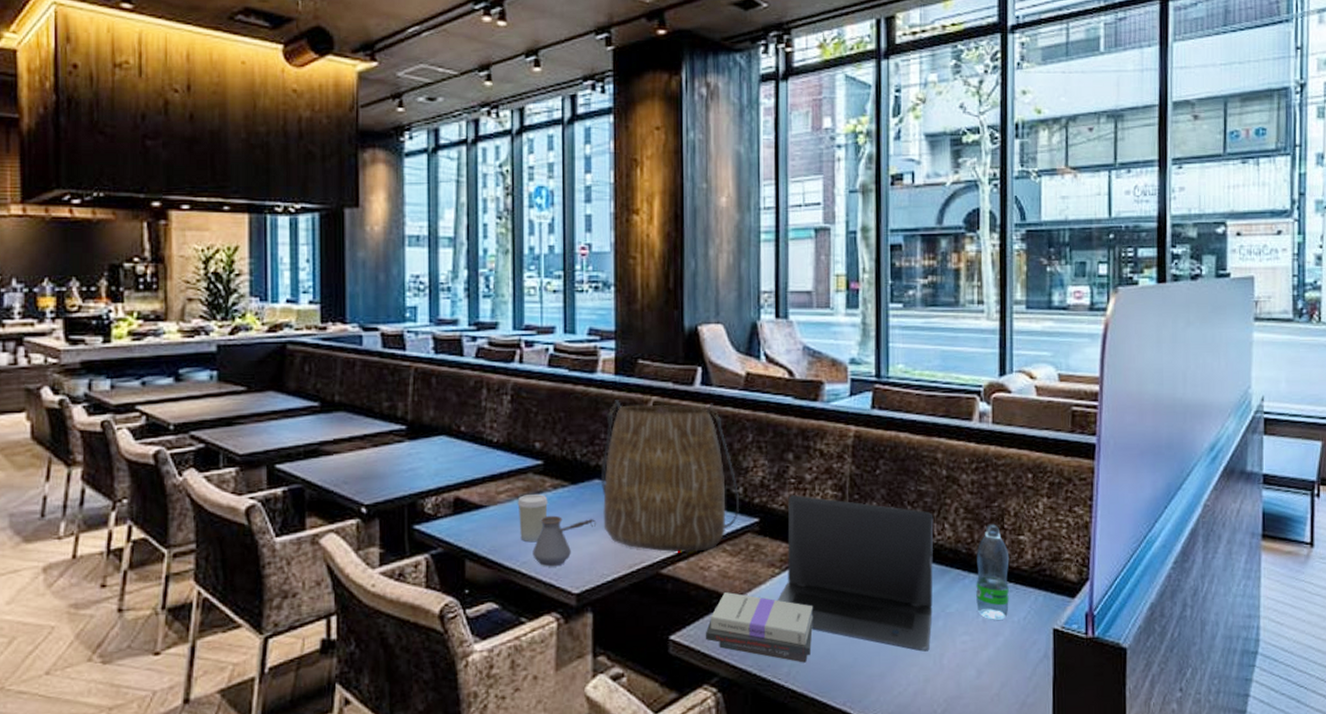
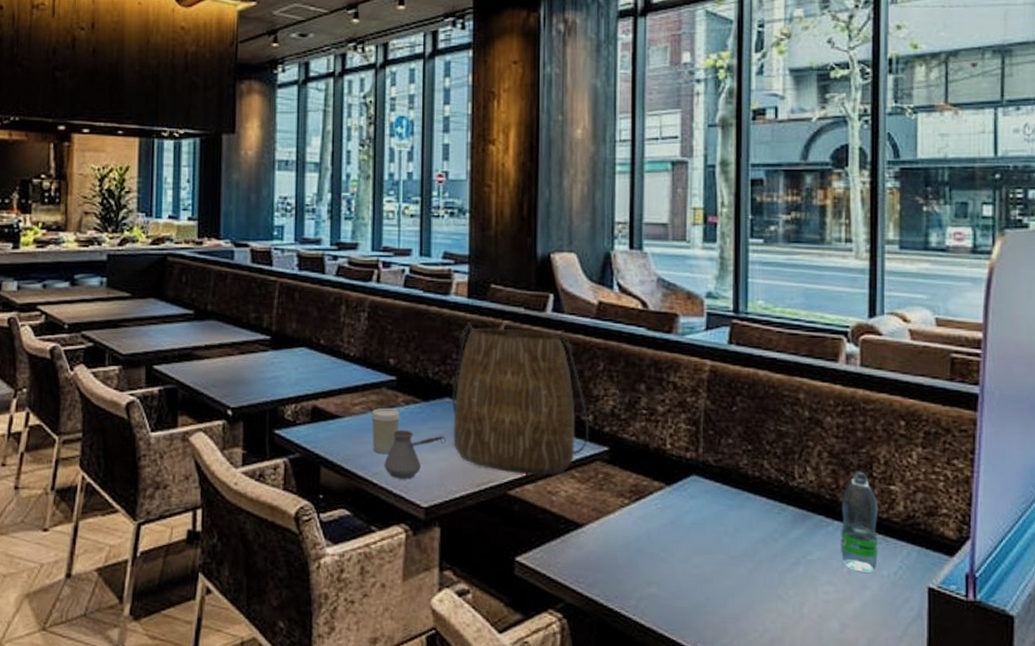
books: present [705,592,814,663] -> none [551,519,664,597]
laptop computer: present [777,495,934,652] -> none [626,426,795,598]

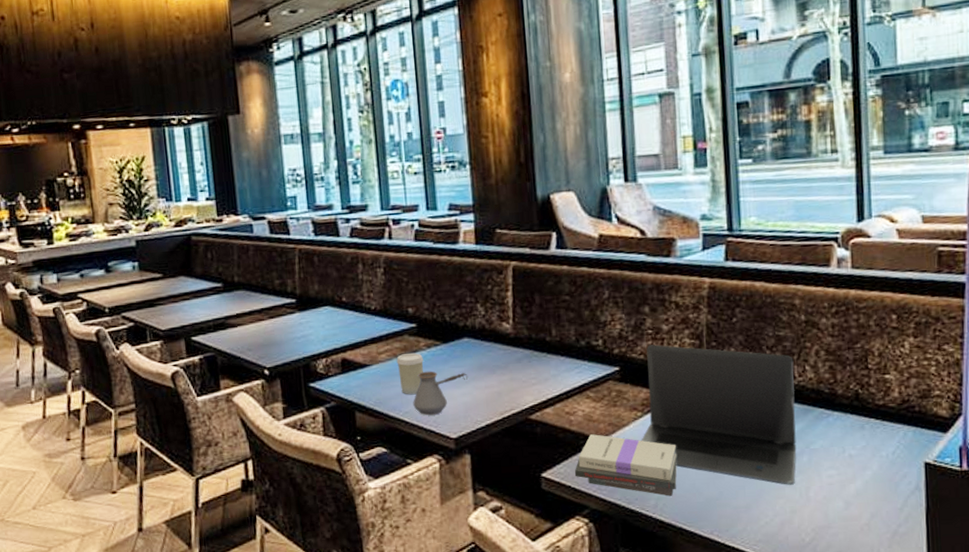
tote bag: present [451,322,590,476] -> none [469,264,601,400]
books: none [551,519,664,597] -> present [574,434,677,496]
laptop computer: none [626,426,795,598] -> present [641,344,797,485]
bottle: present [841,470,879,573] -> none [840,364,876,455]

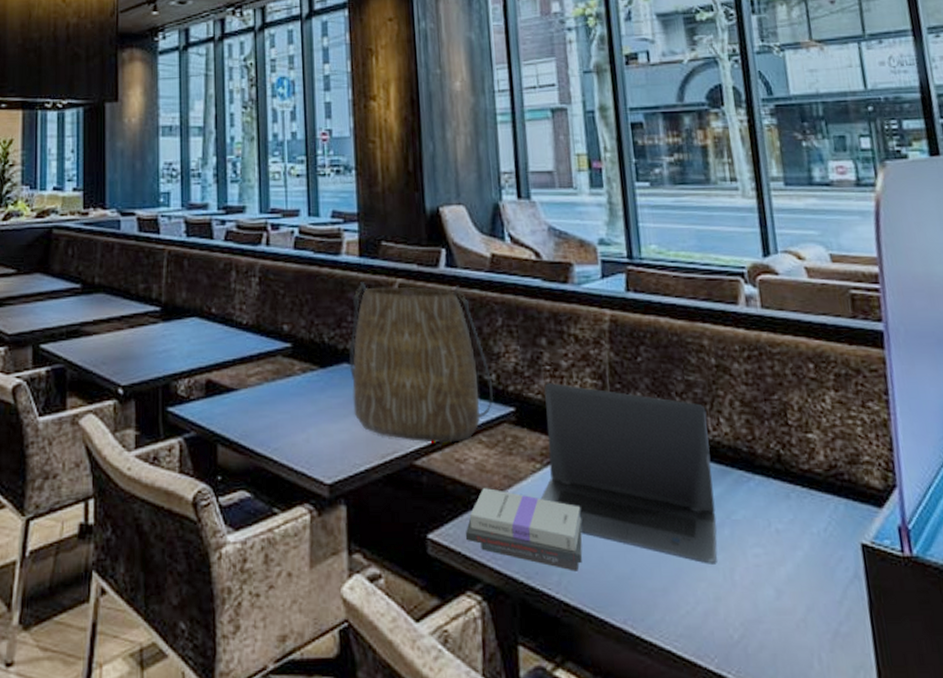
cup: present [396,353,424,395] -> none [267,378,298,428]
coffee pot: present [413,371,468,416] -> none [283,400,347,455]
tote bag: none [469,264,601,400] -> present [349,282,494,443]

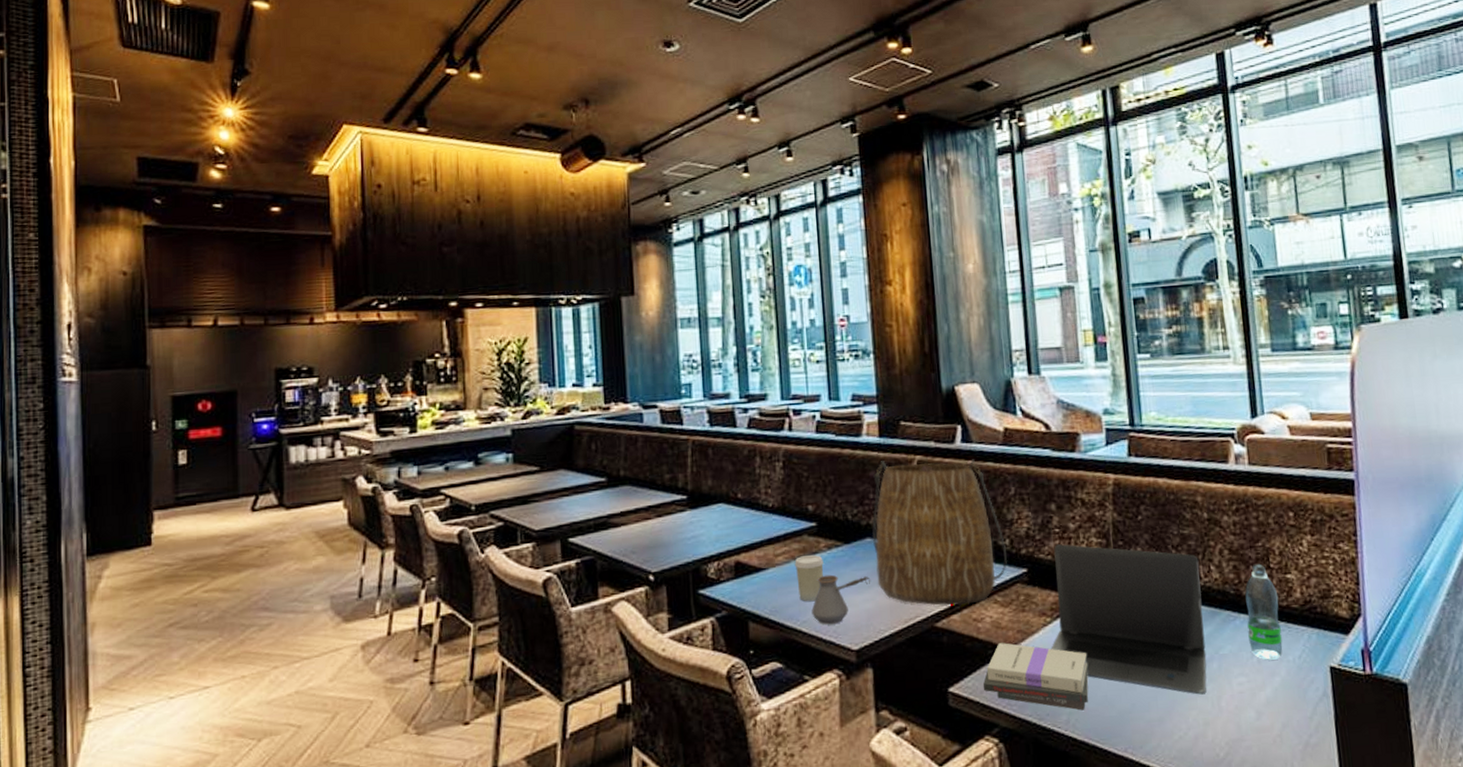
cup: none [267,378,298,428] -> present [794,555,824,602]
coffee pot: none [283,400,347,455] -> present [811,574,871,625]
bottle: none [759,419,805,531] -> present [1244,564,1283,660]

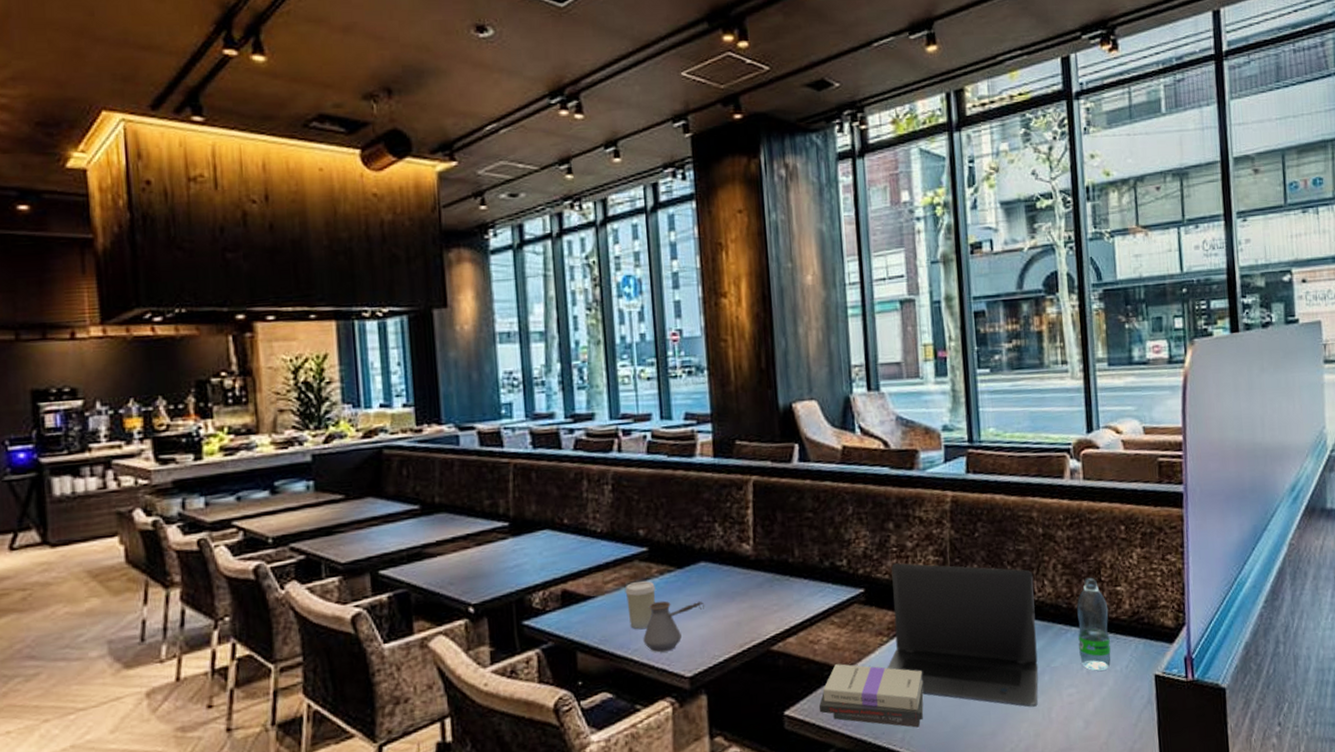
tote bag: present [871,459,1008,606] -> none [706,478,845,629]

